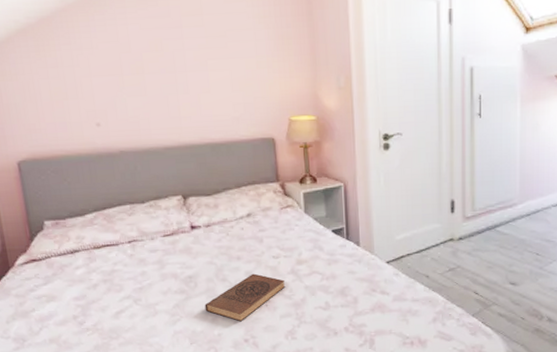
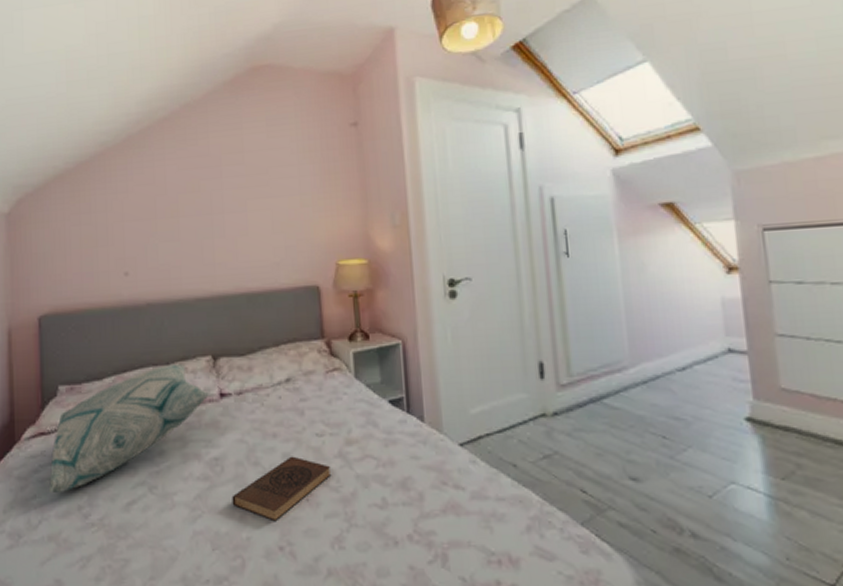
decorative pillow: none [45,203,181,307] -> present [49,364,209,494]

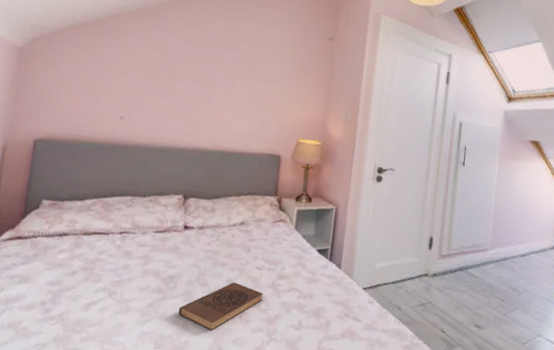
decorative pillow: present [49,364,209,494] -> none [17,197,175,289]

